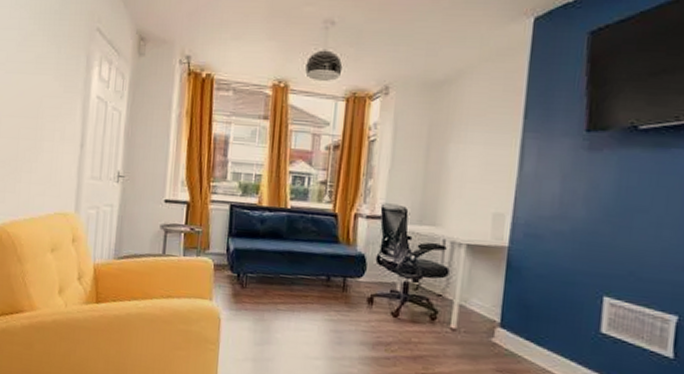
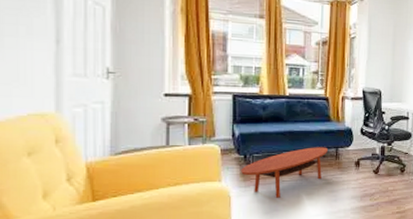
coffee table: none [233,272,333,329] -> present [241,147,328,198]

